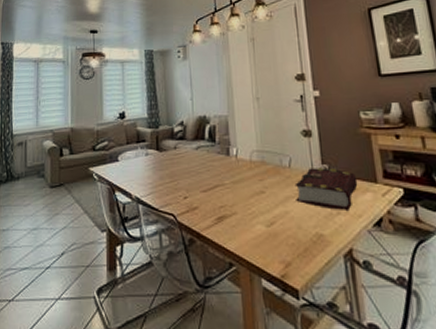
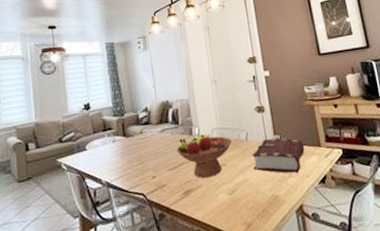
fruit bowl: none [211,156,273,204] -> present [176,134,232,178]

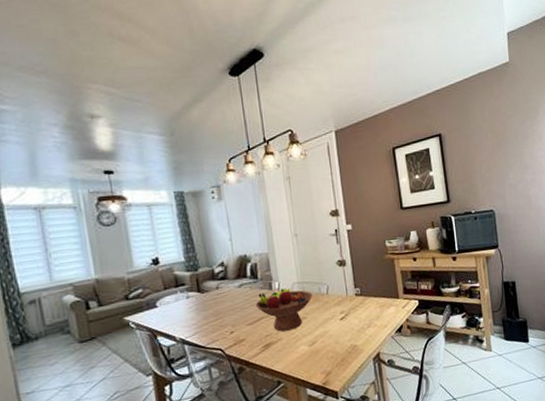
book: present [252,138,305,173] -> none [332,291,384,324]

